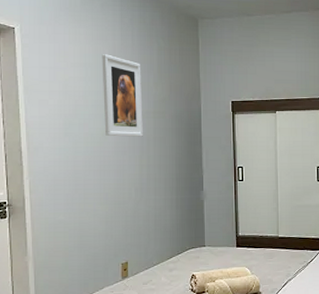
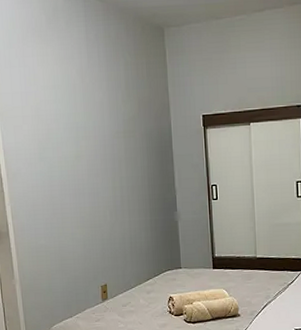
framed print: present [102,54,143,137] -> none [69,74,114,159]

